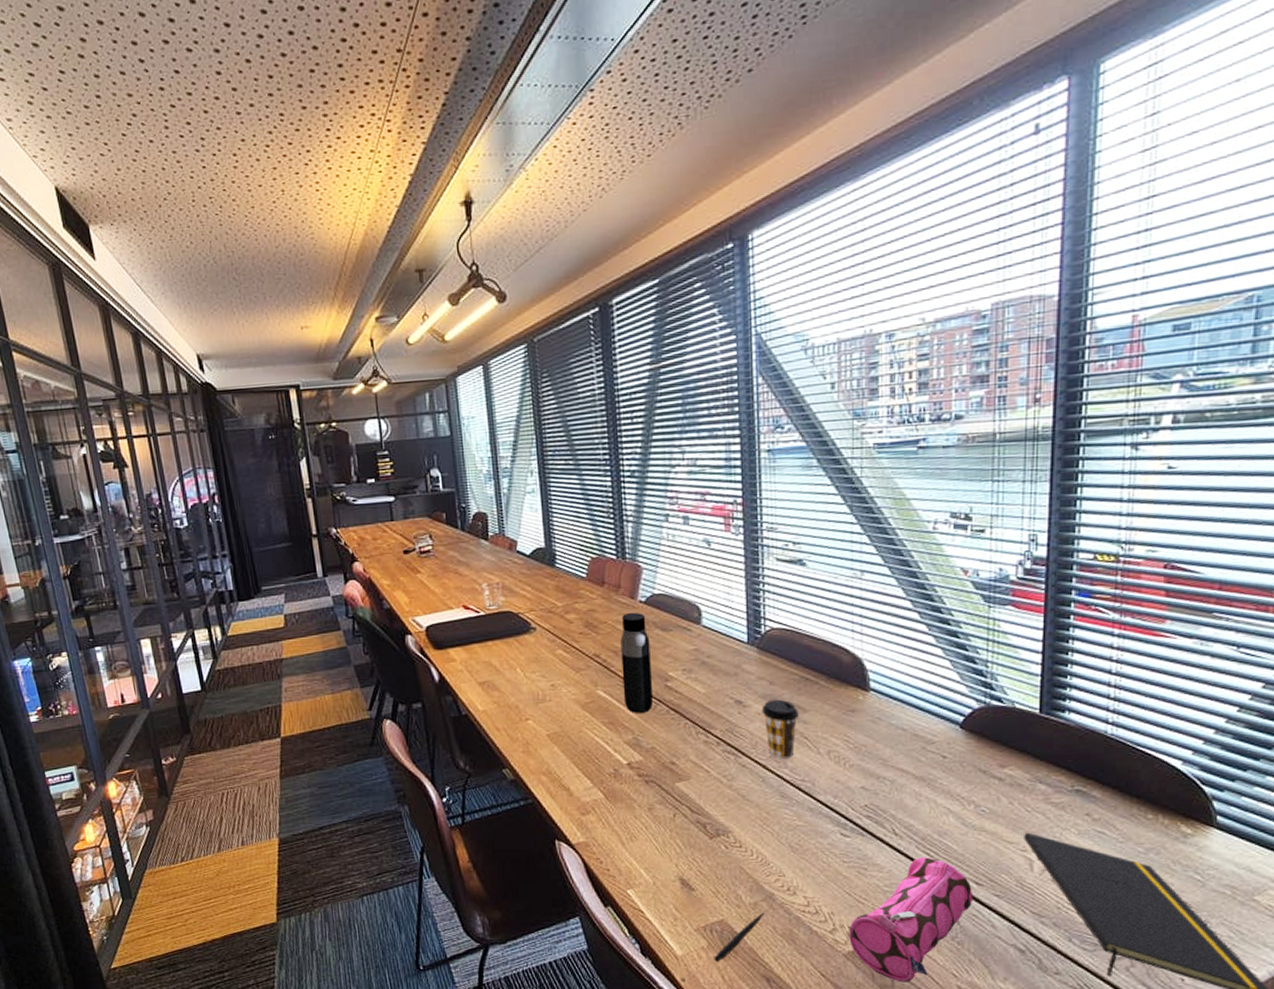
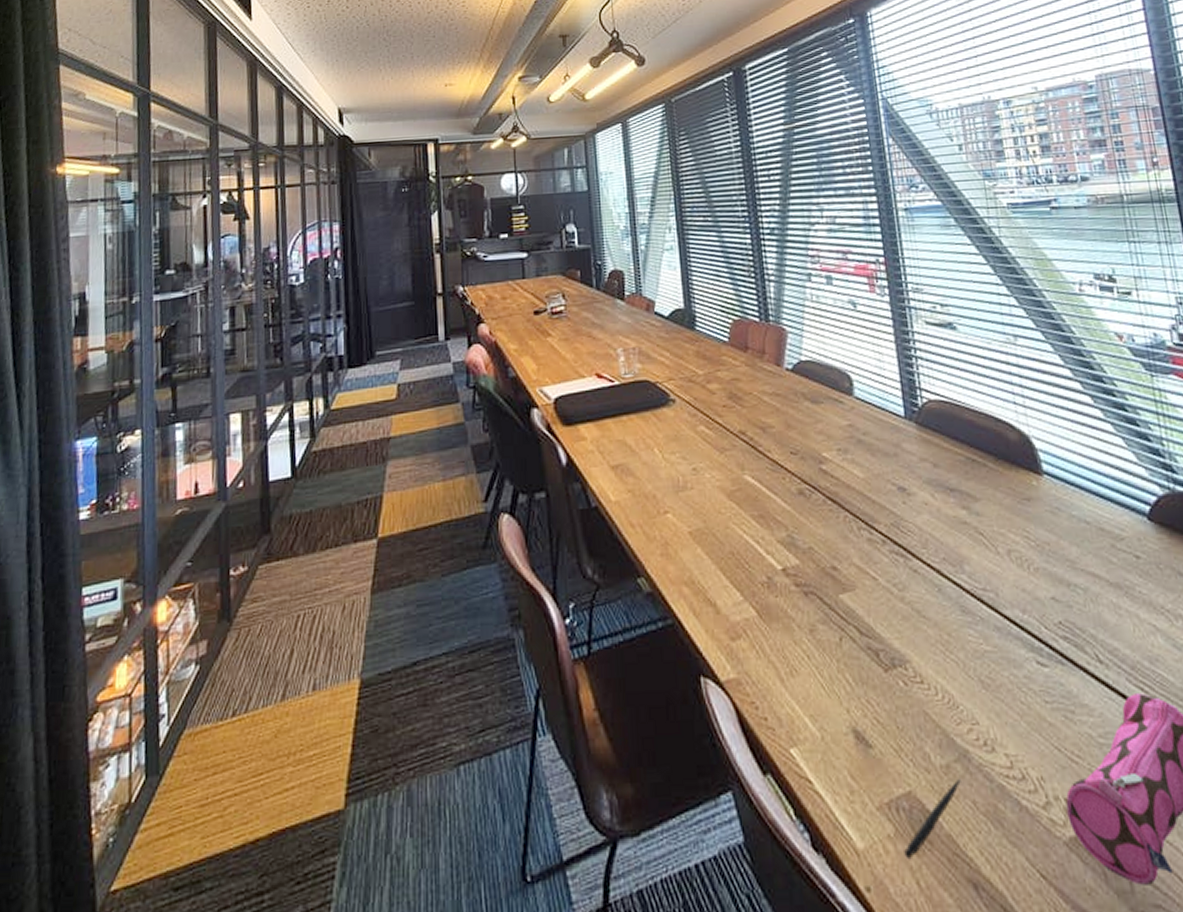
water bottle: present [620,612,654,713] -> none [767,381,808,504]
coffee cup: present [761,699,799,759] -> none [927,485,970,562]

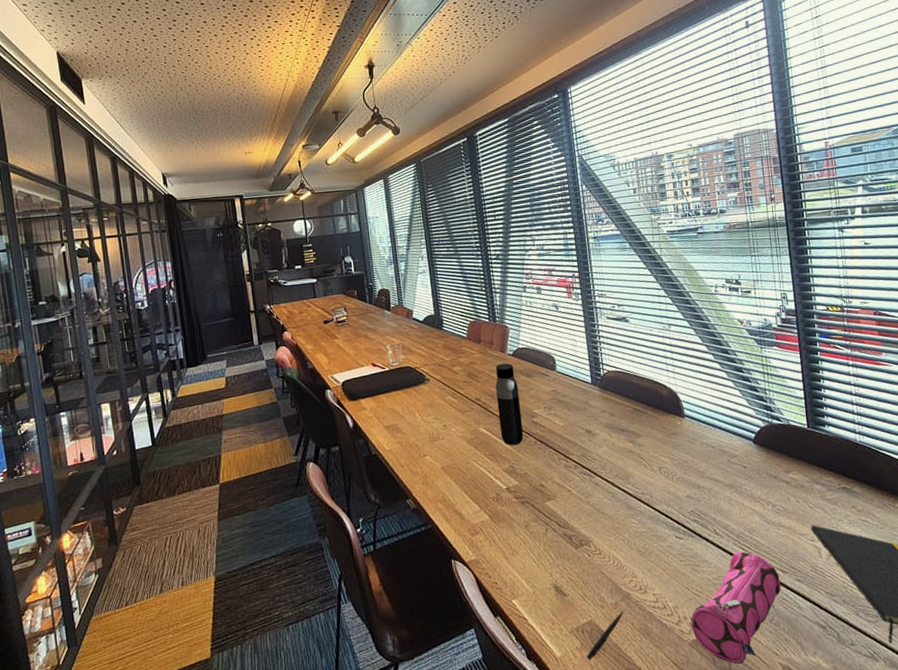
water bottle: none [767,381,808,504] -> present [495,363,524,445]

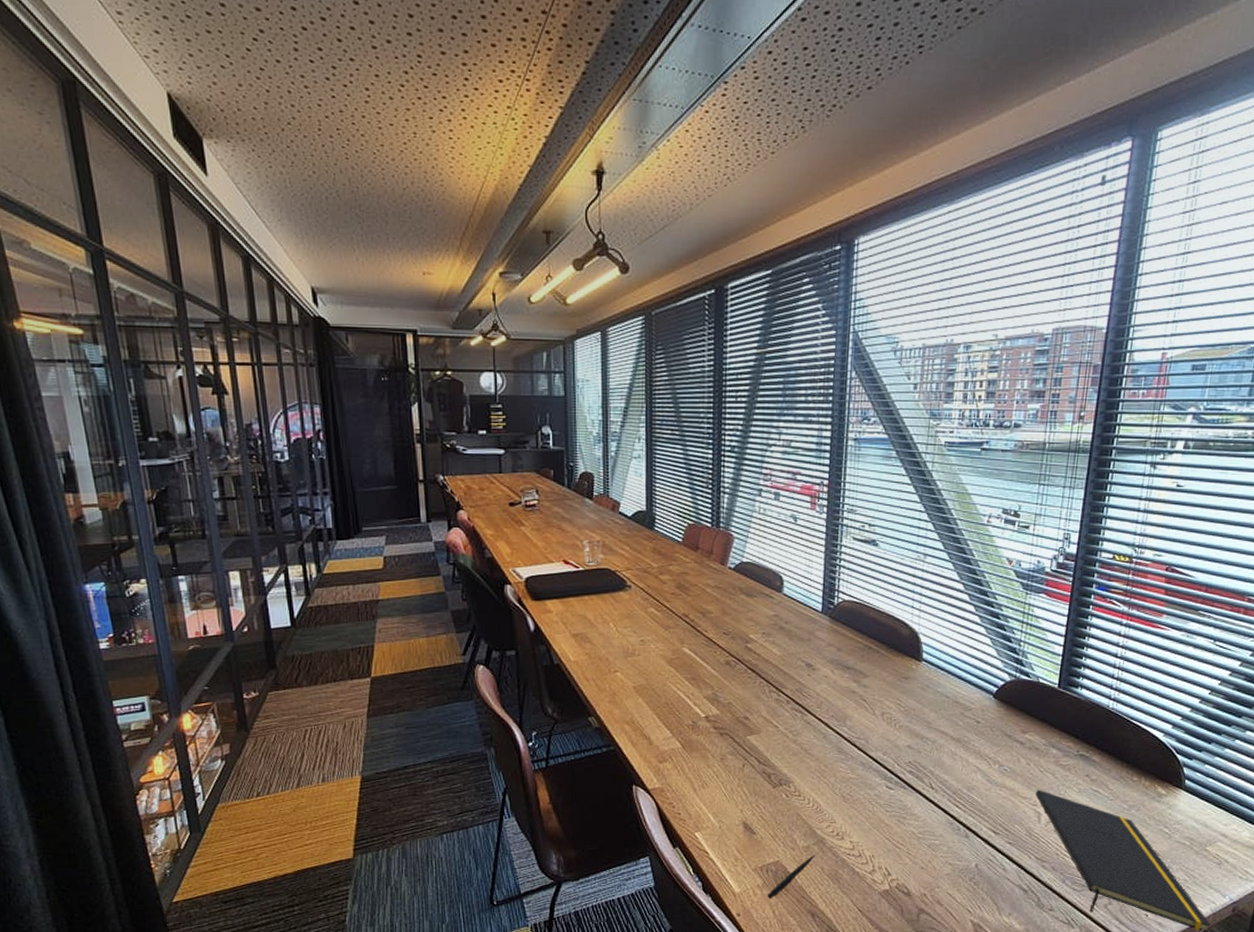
water bottle: present [495,363,524,445] -> none [707,577,735,671]
pencil case: present [691,551,781,665] -> none [885,809,990,917]

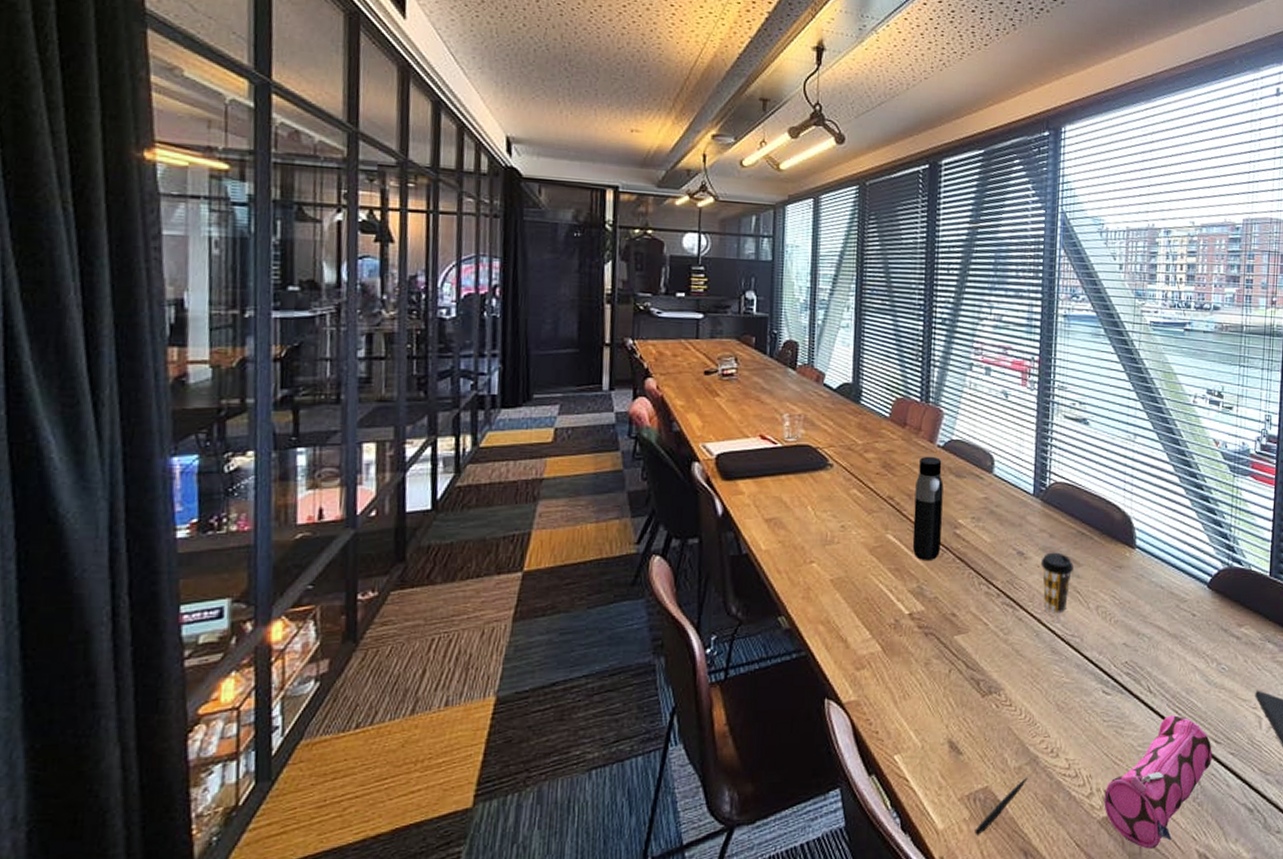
water bottle: none [707,577,735,671] -> present [912,456,944,560]
coffee cup: none [828,664,860,719] -> present [1040,552,1074,614]
pencil case: none [885,809,990,917] -> present [1104,715,1212,849]

